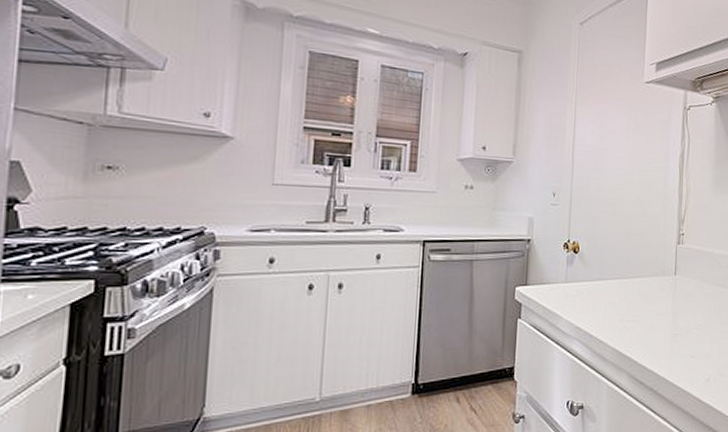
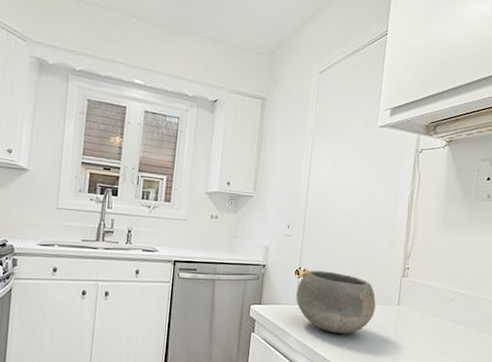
bowl: none [566,242,652,311] -> present [296,270,376,334]

